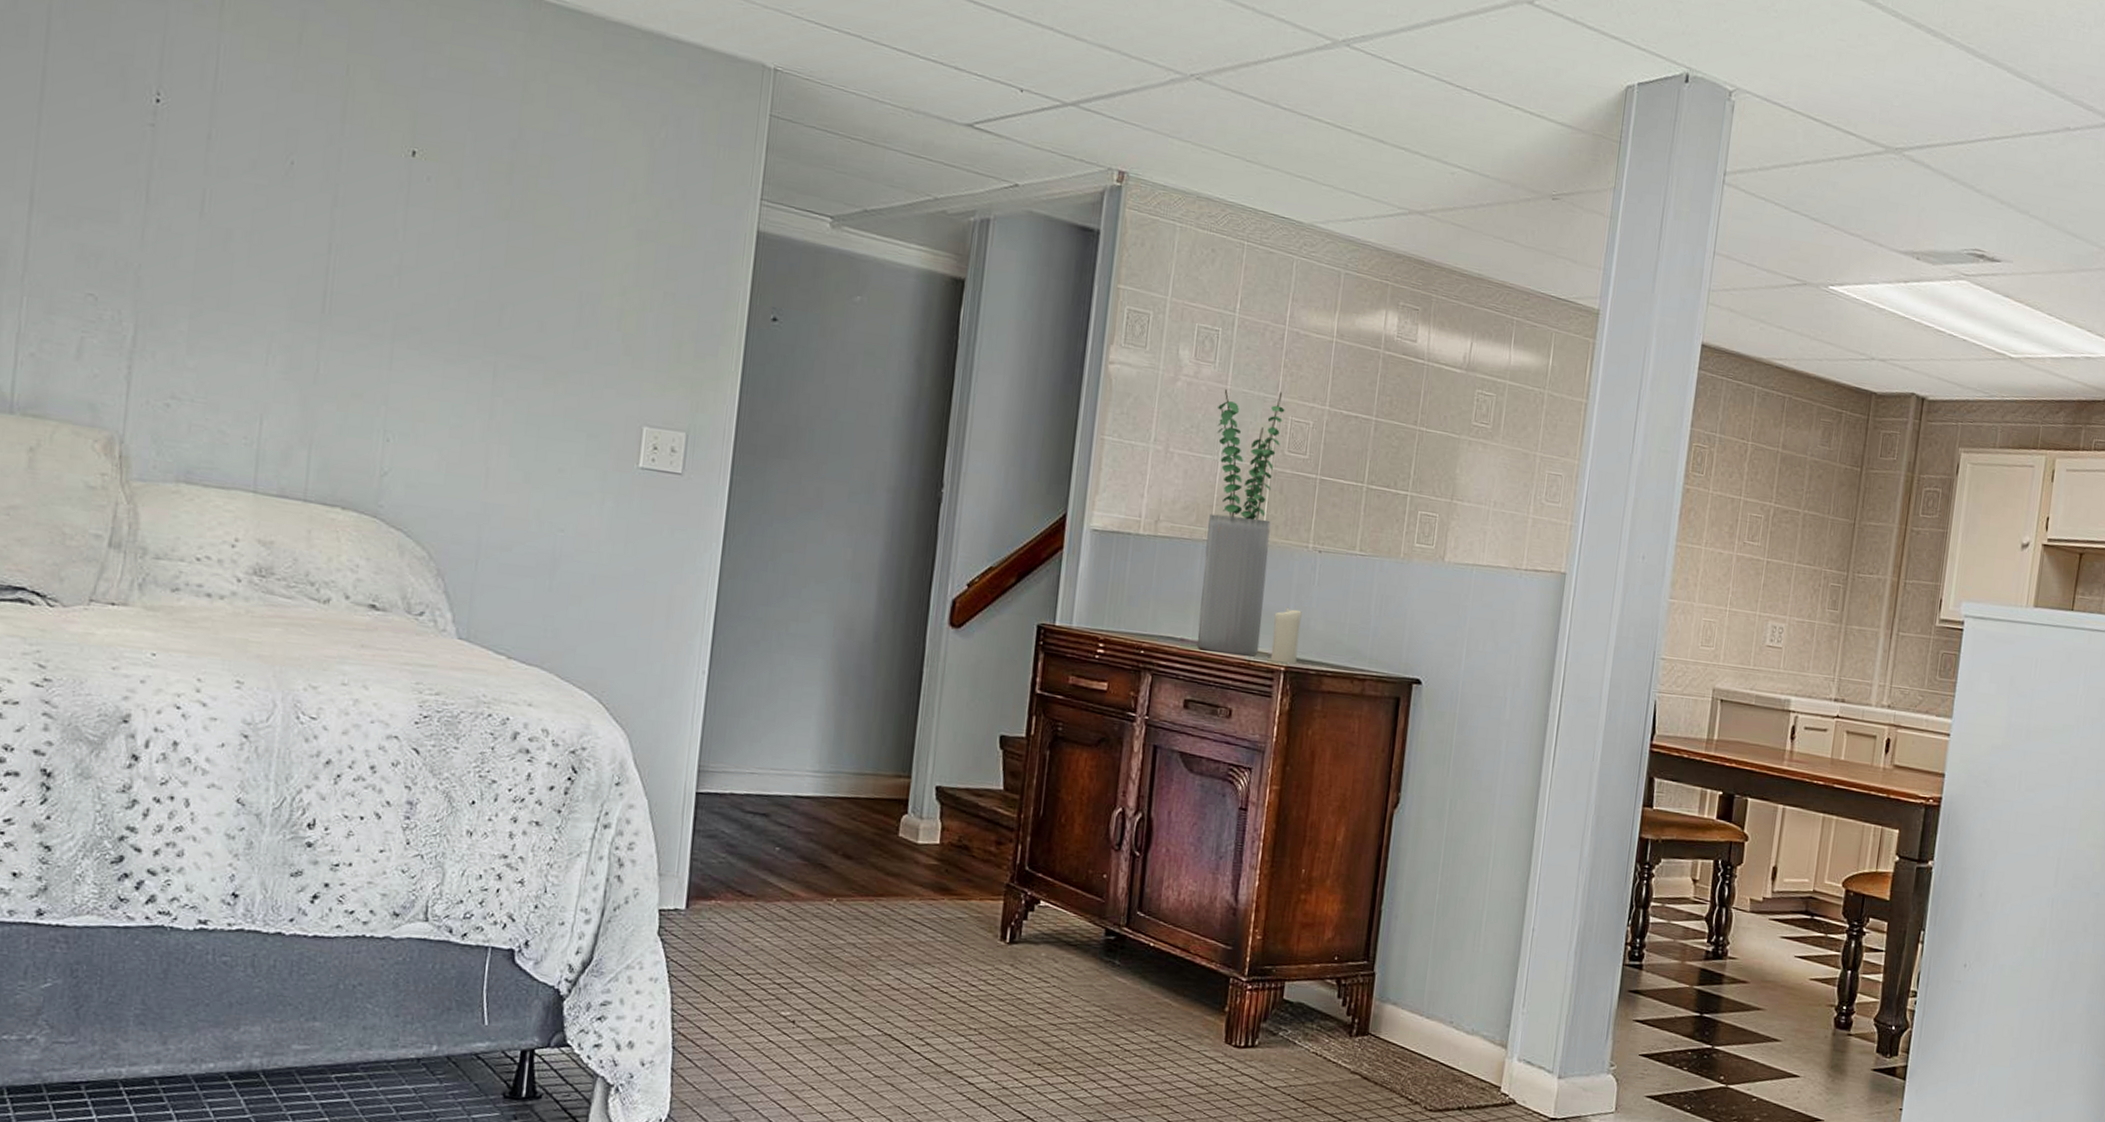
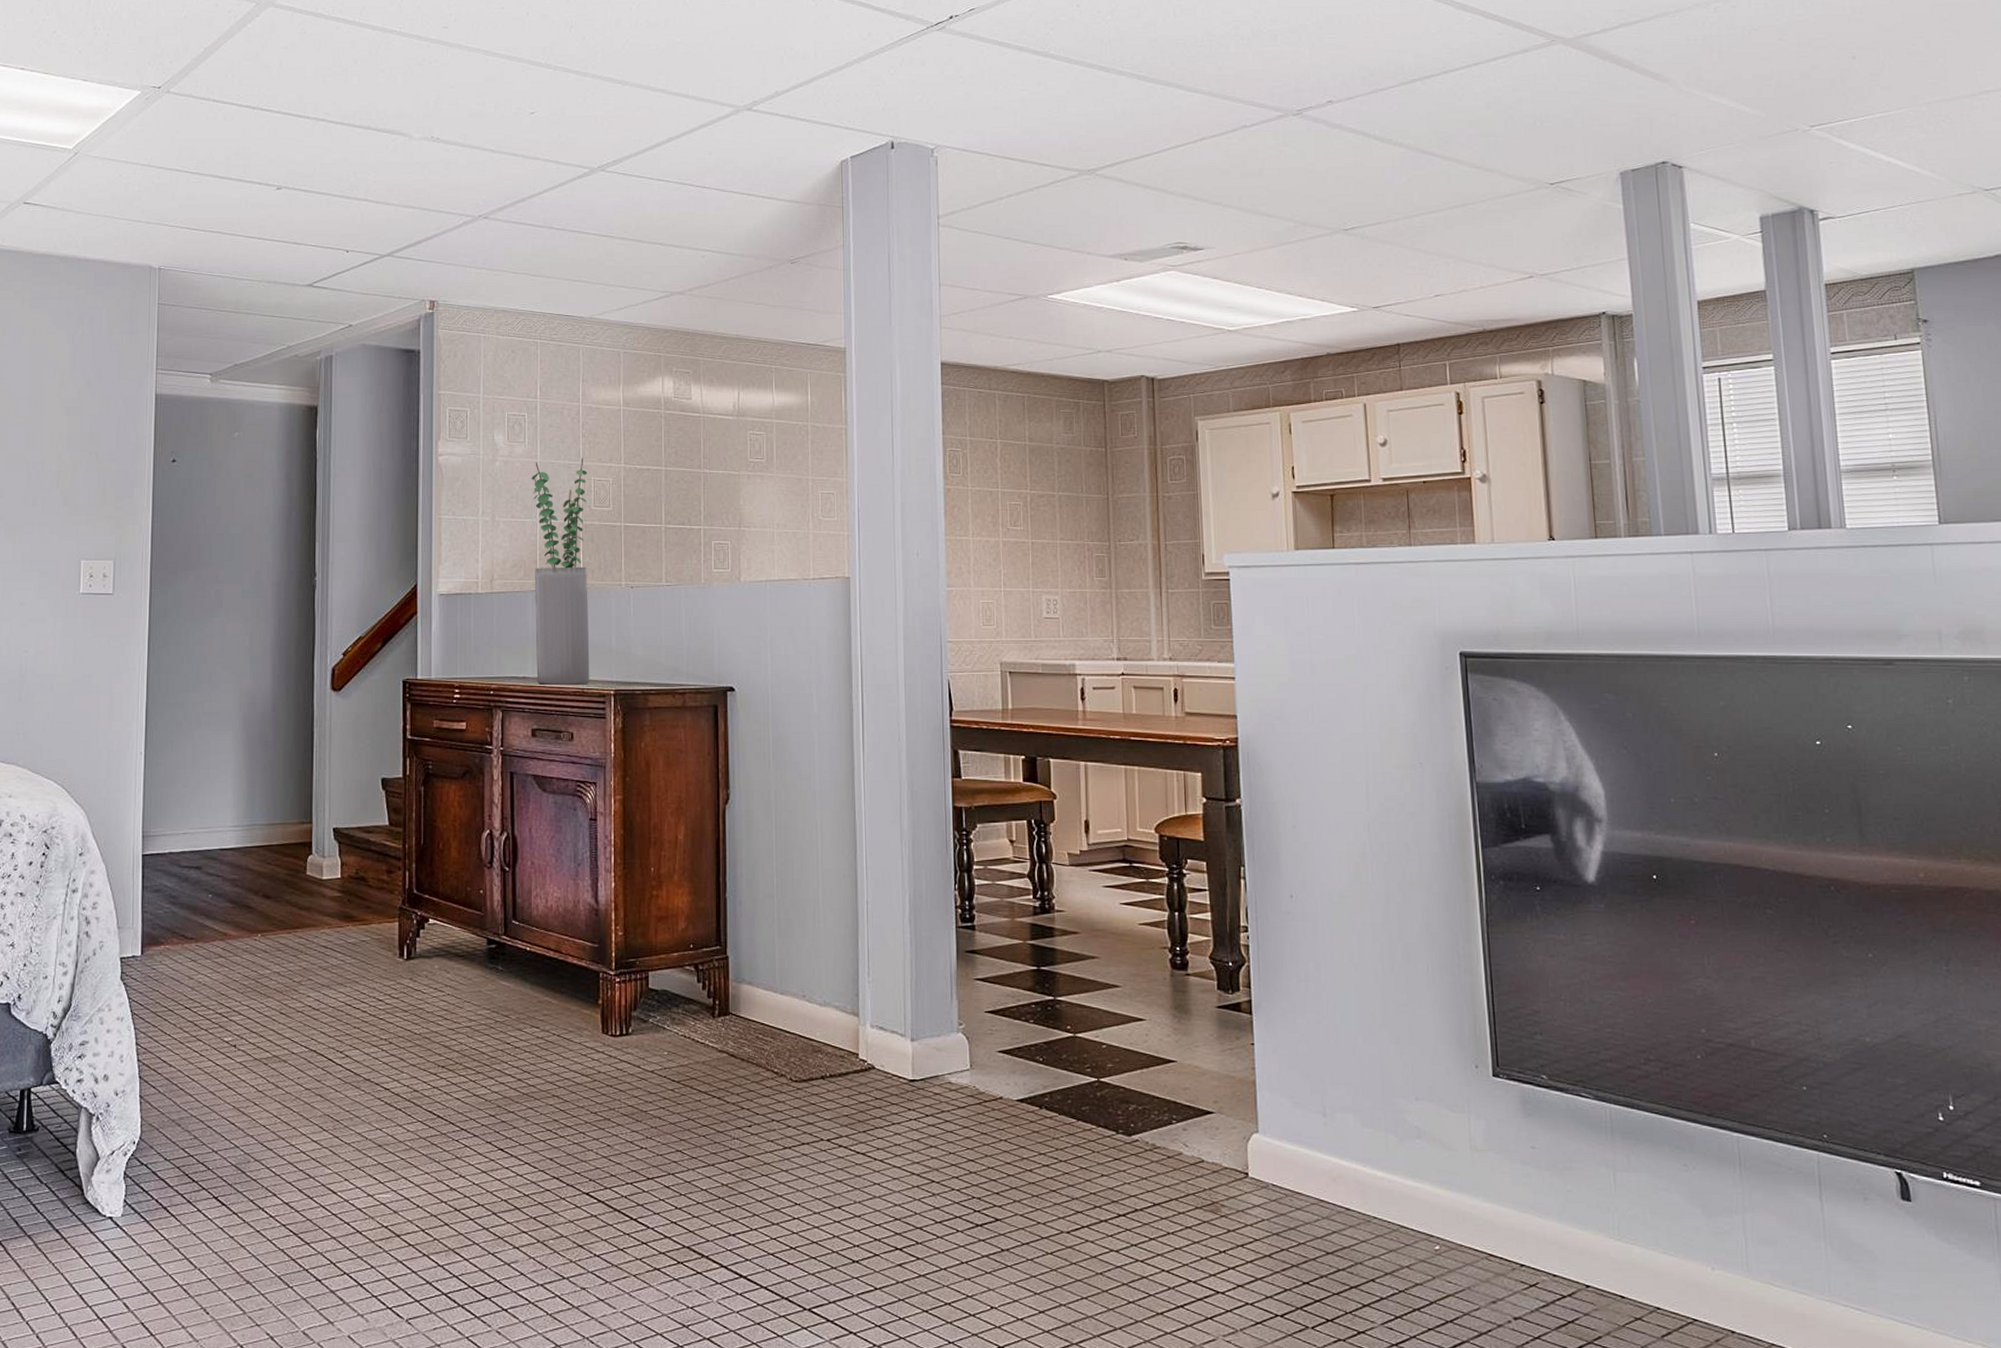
candle: present [1267,607,1302,665] -> none [598,638,623,688]

